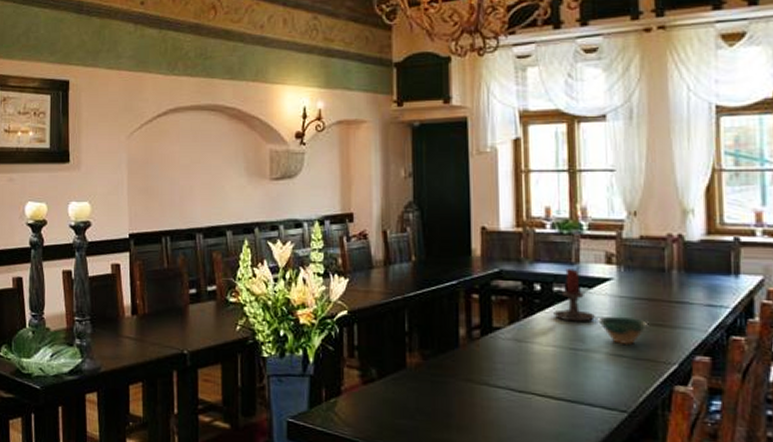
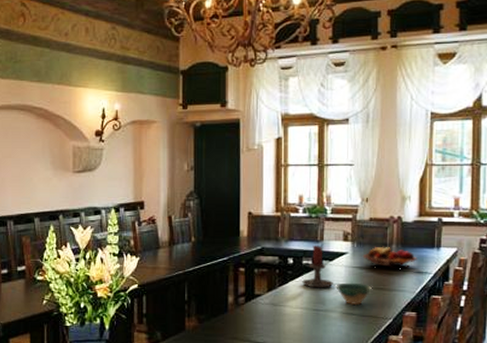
fruit basket: none [632,272,708,300] -> present [362,247,417,268]

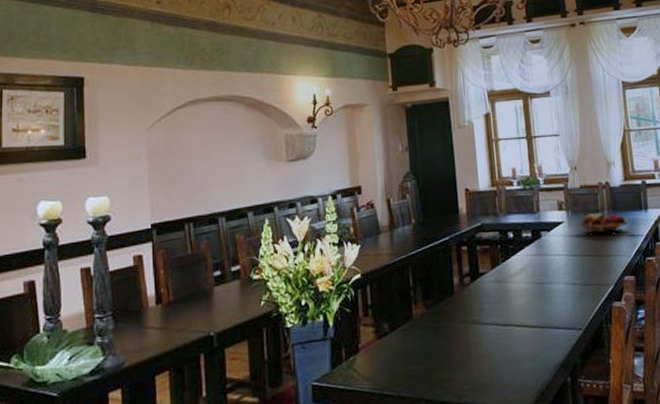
candle holder: present [302,245,333,288] -> none [524,217,554,261]
bowl: present [336,282,372,306] -> none [556,251,591,275]

